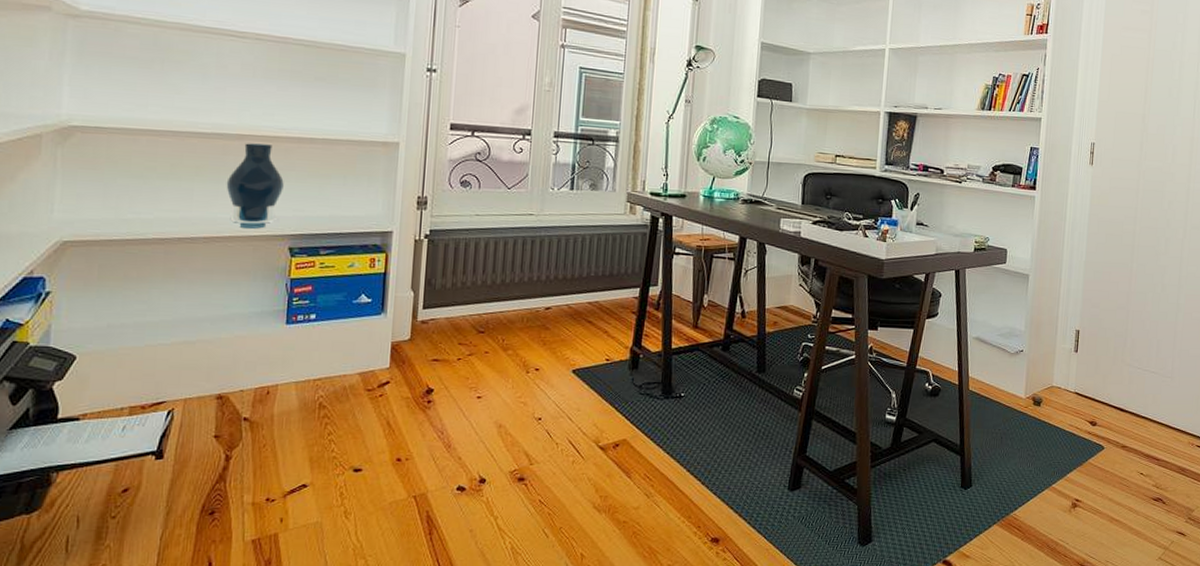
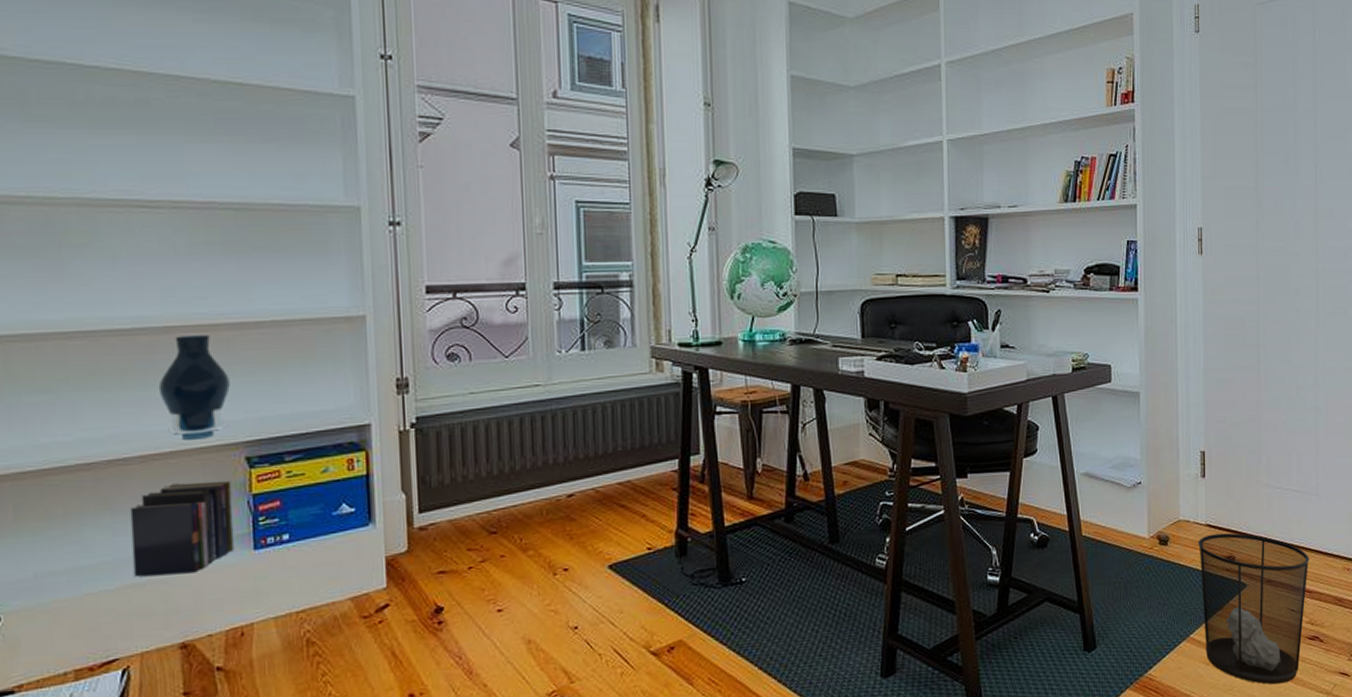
books: none [187,262,275,338] -> present [130,480,235,578]
waste bin: none [1064,401,1160,536] -> present [1198,532,1309,685]

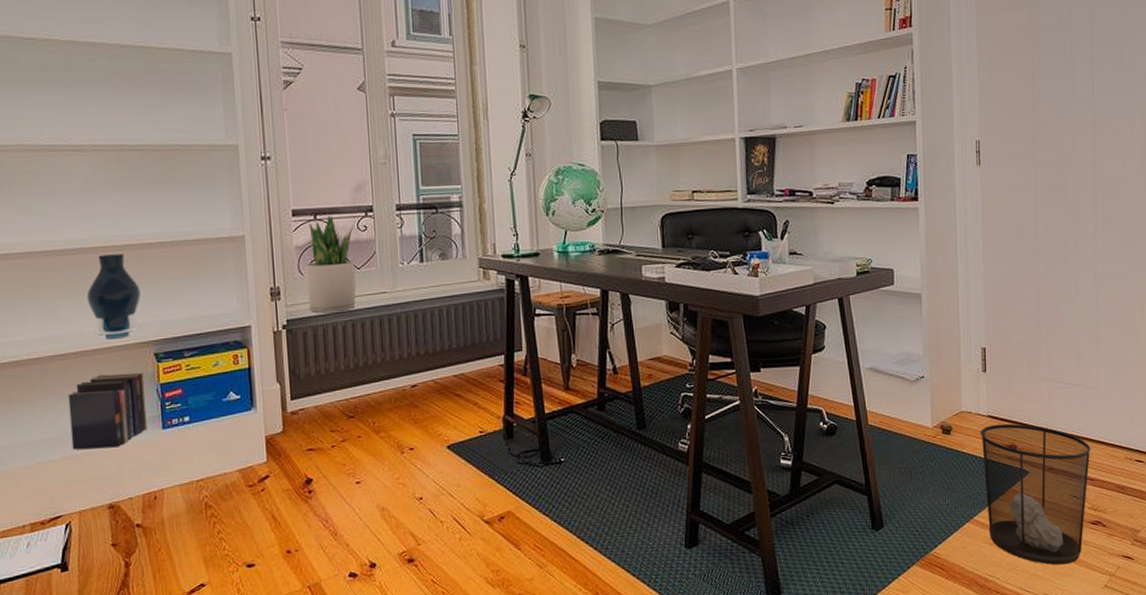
planter: none [441,294,504,409] -> present [306,216,357,313]

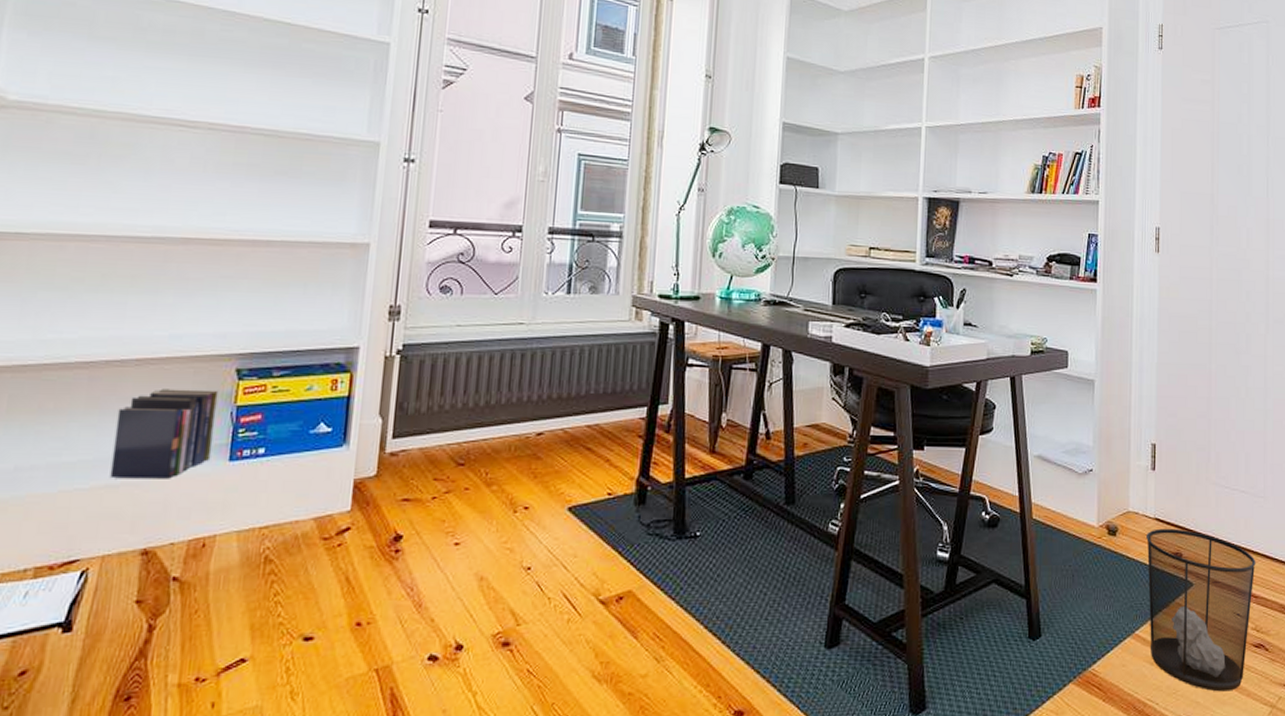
vase: present [86,254,141,341] -> none [165,247,234,349]
planter: present [306,216,357,313] -> none [431,231,500,341]

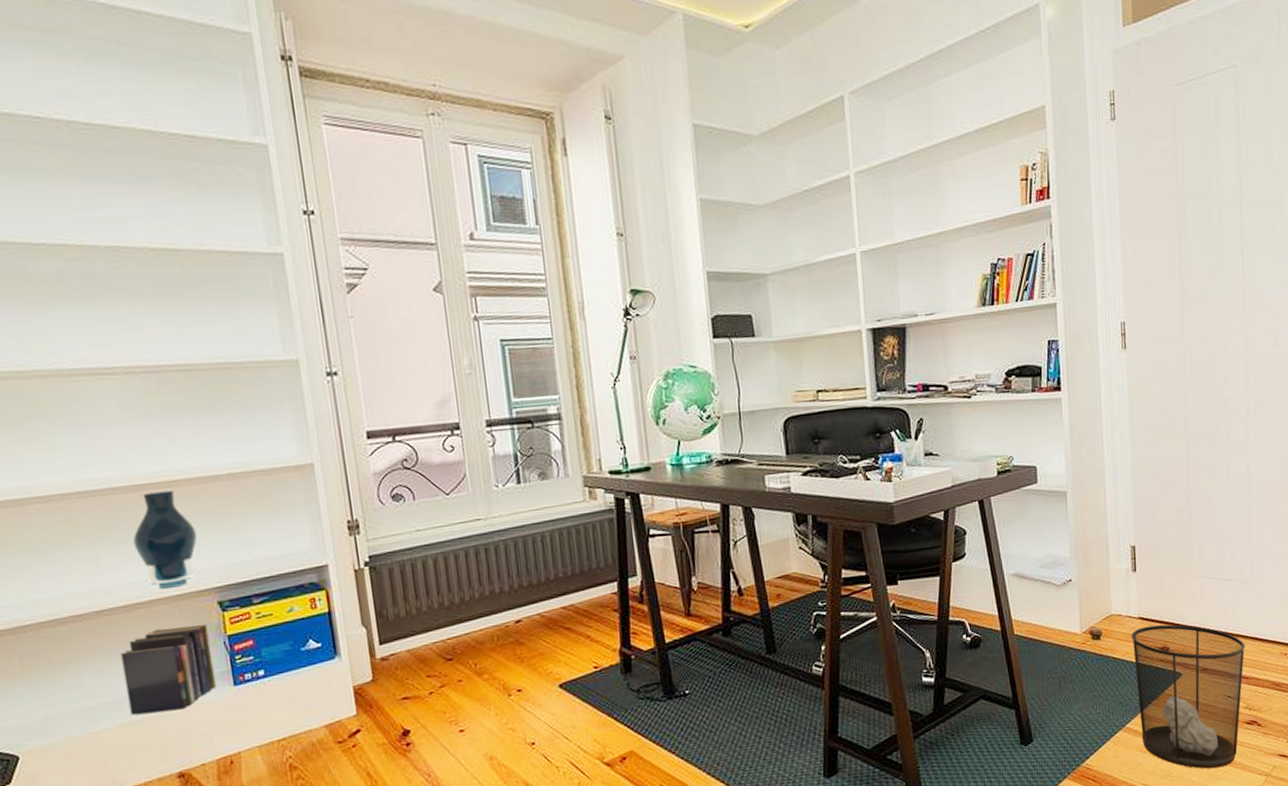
vase: none [165,247,234,349] -> present [132,490,197,590]

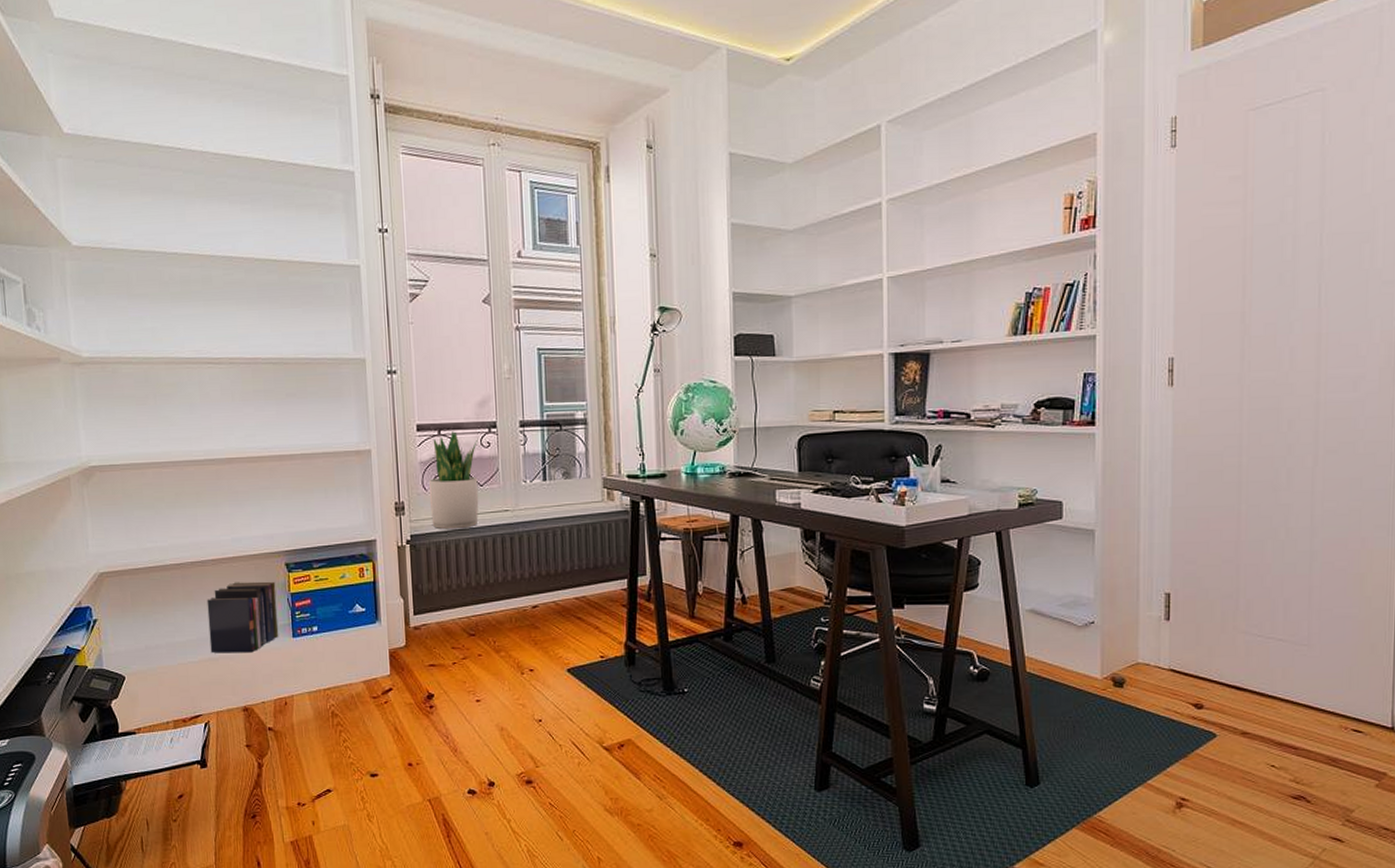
vase: present [132,490,197,590] -> none [223,465,273,549]
planter: none [386,436,447,546] -> present [429,431,479,530]
waste bin: present [1131,624,1245,769] -> none [1160,679,1296,841]

